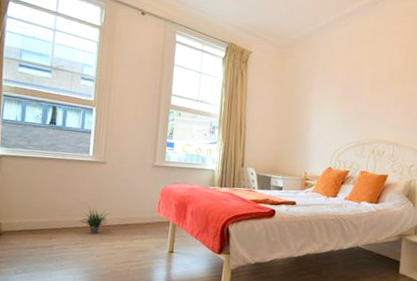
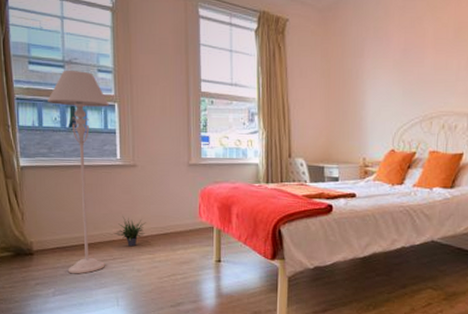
floor lamp: none [31,75,88,256] -> present [48,71,109,274]

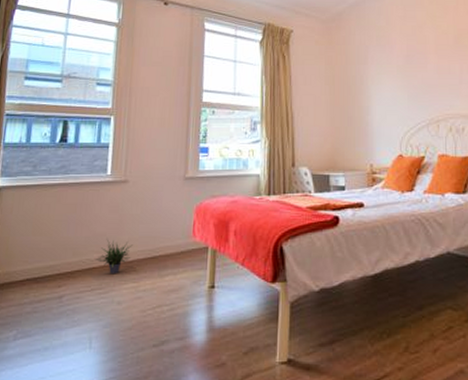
floor lamp: present [48,71,109,274] -> none [36,85,105,311]

